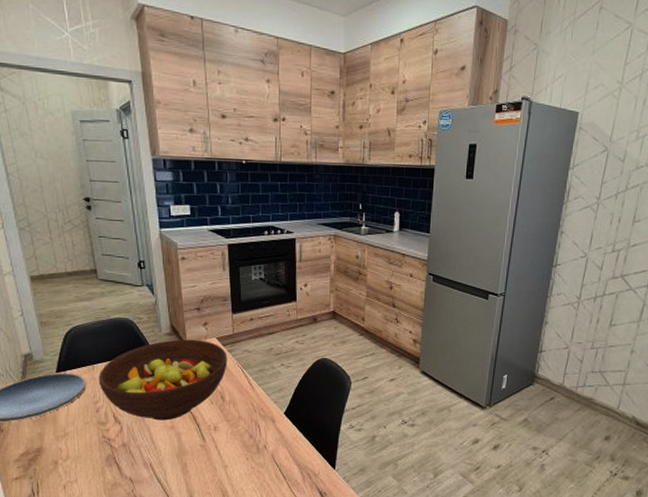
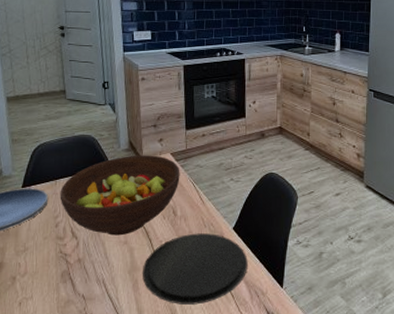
plate: none [190,418,300,486] -> present [142,233,248,305]

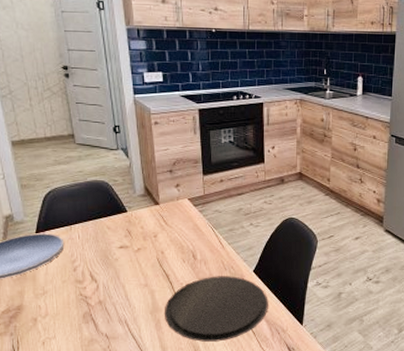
fruit bowl: present [60,155,180,236] -> none [76,200,199,279]

